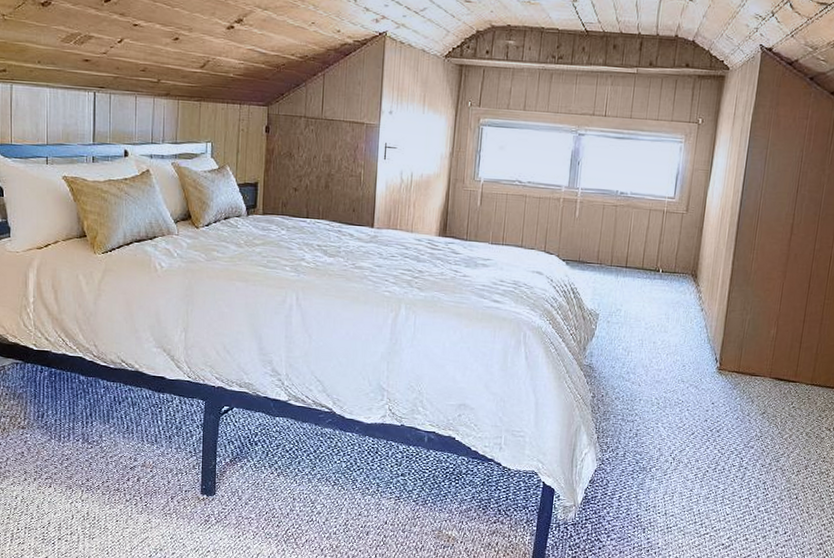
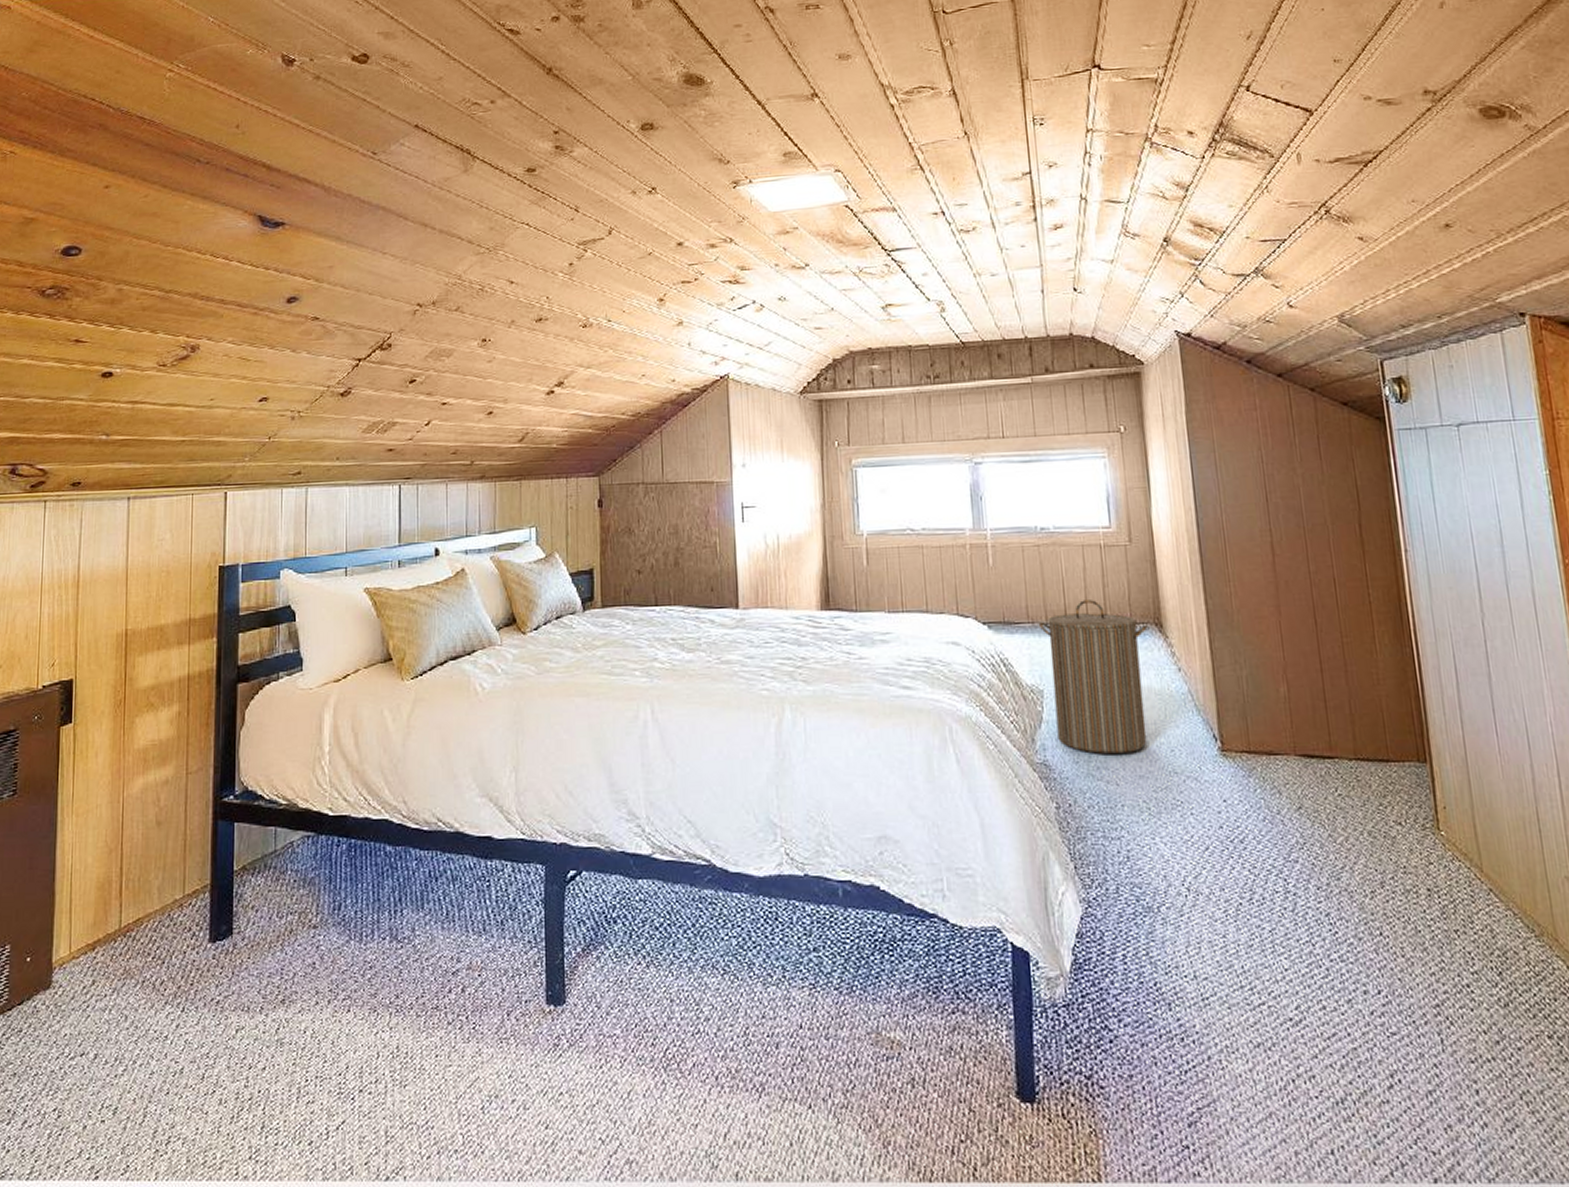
laundry hamper: none [603,251,686,365] -> present [1039,600,1148,754]

